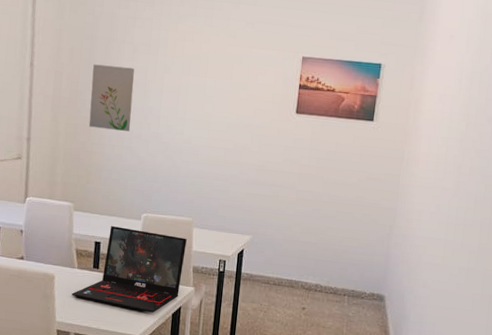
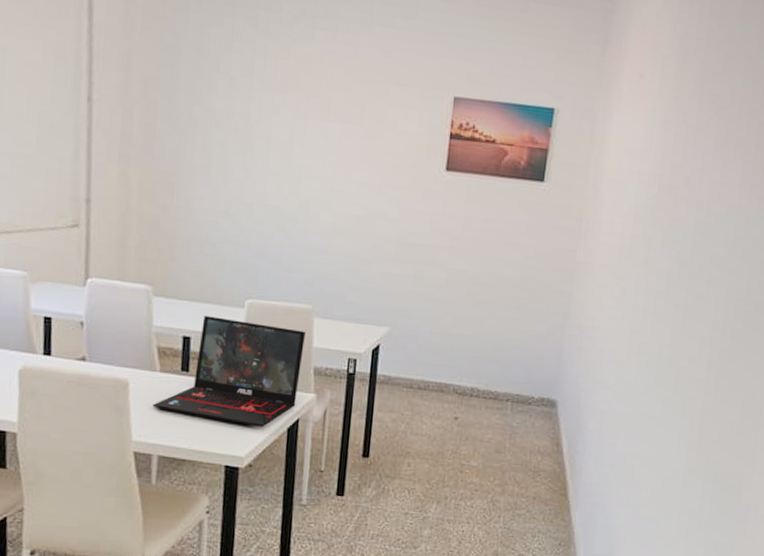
wall art: present [88,64,134,132] -> none [171,100,232,192]

